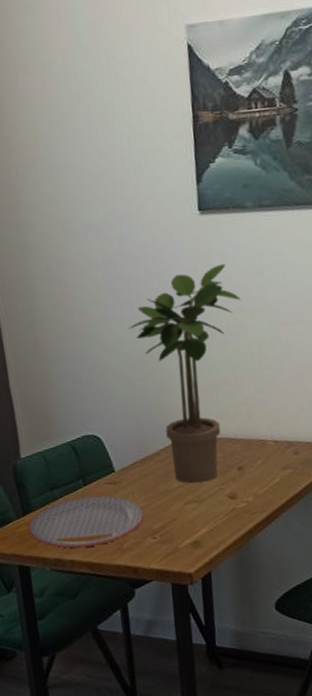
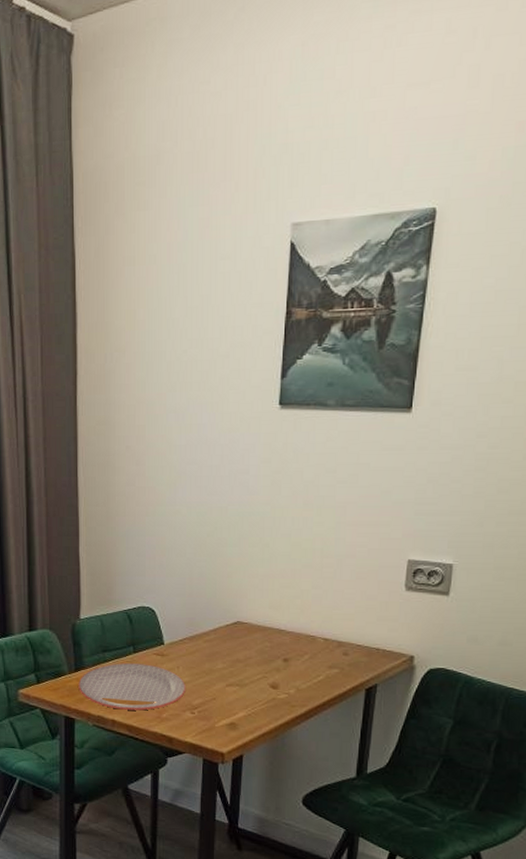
potted plant: present [128,263,241,484] -> none [195,458,310,668]

